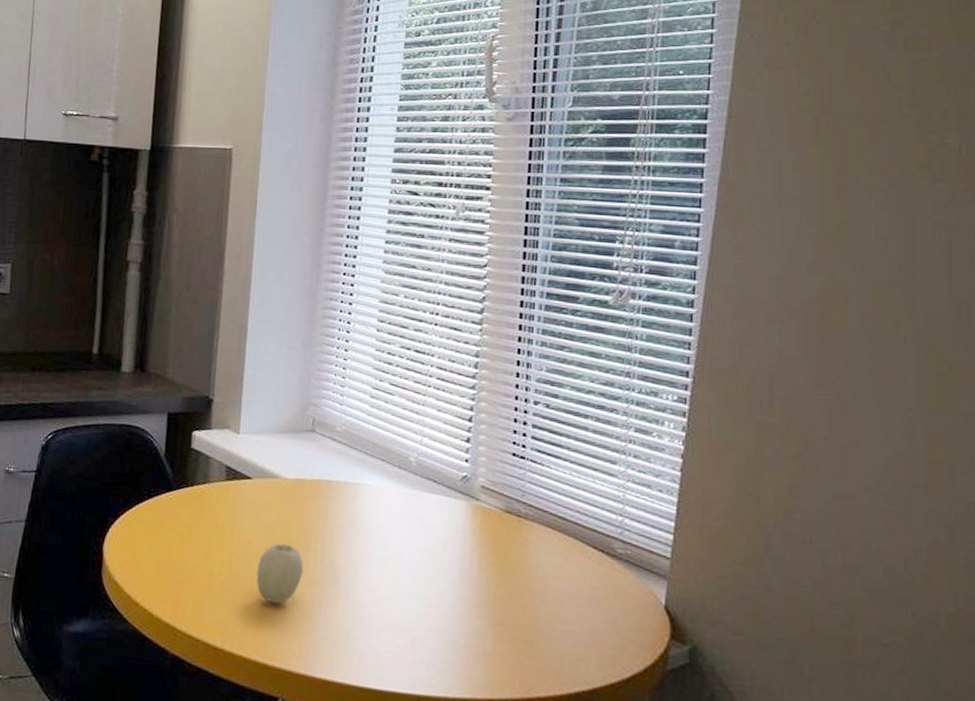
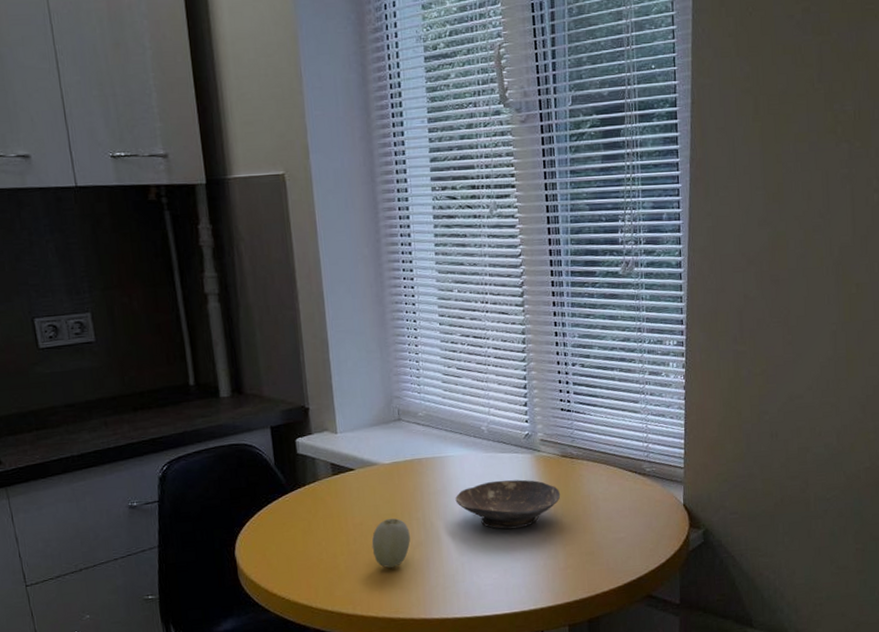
bowl: none [364,524,499,590] -> present [455,479,561,530]

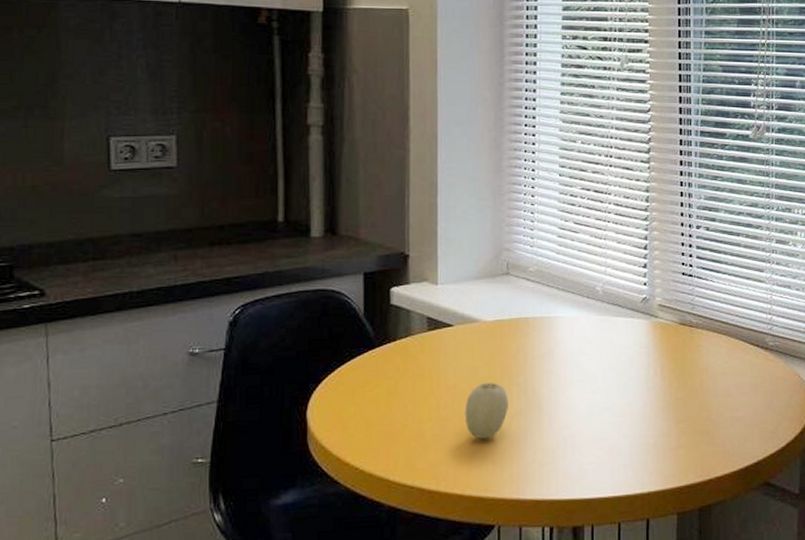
bowl: present [455,479,561,530] -> none [562,346,677,402]

